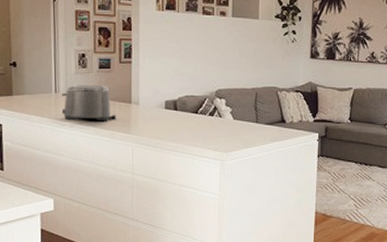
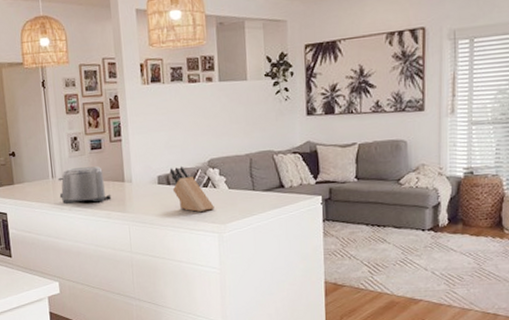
knife block: none [177,93,218,139] -> present [169,166,214,212]

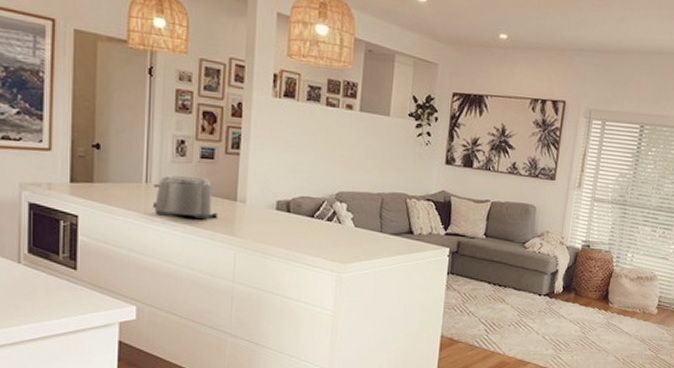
knife block: present [169,166,214,212] -> none [291,194,336,247]

